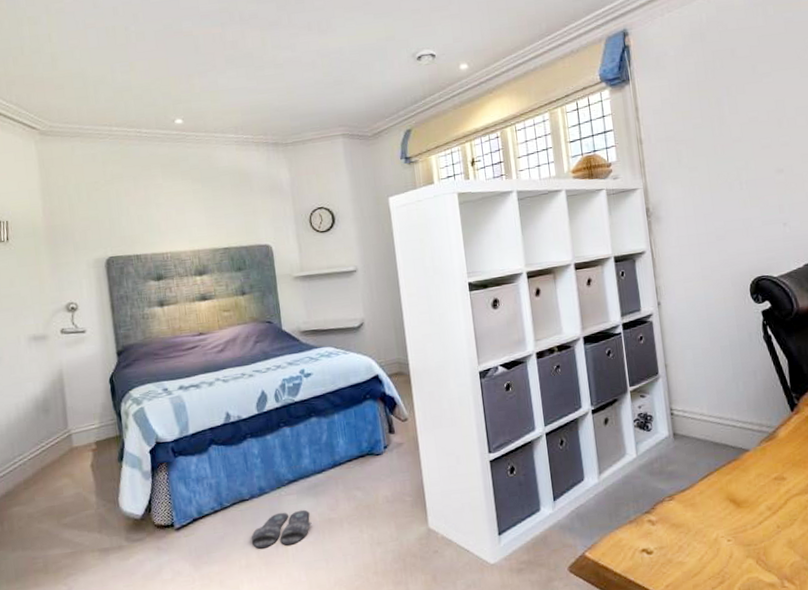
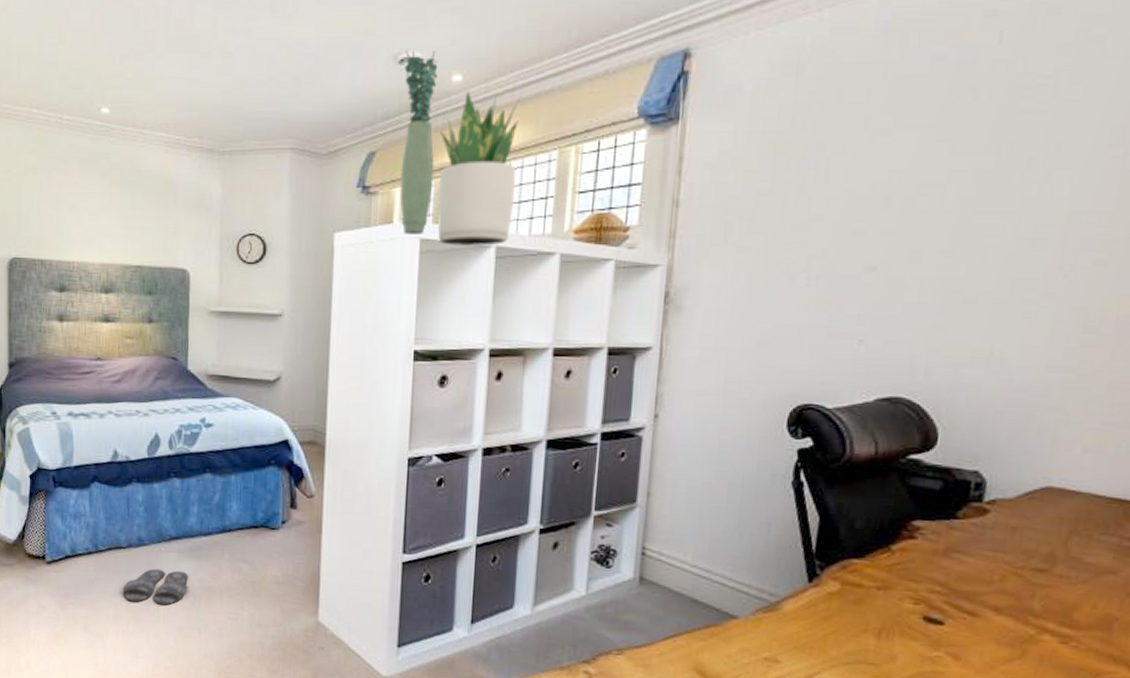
vase: none [420,48,462,191] -> present [399,50,438,235]
planter: none [458,75,525,195] -> present [437,92,522,246]

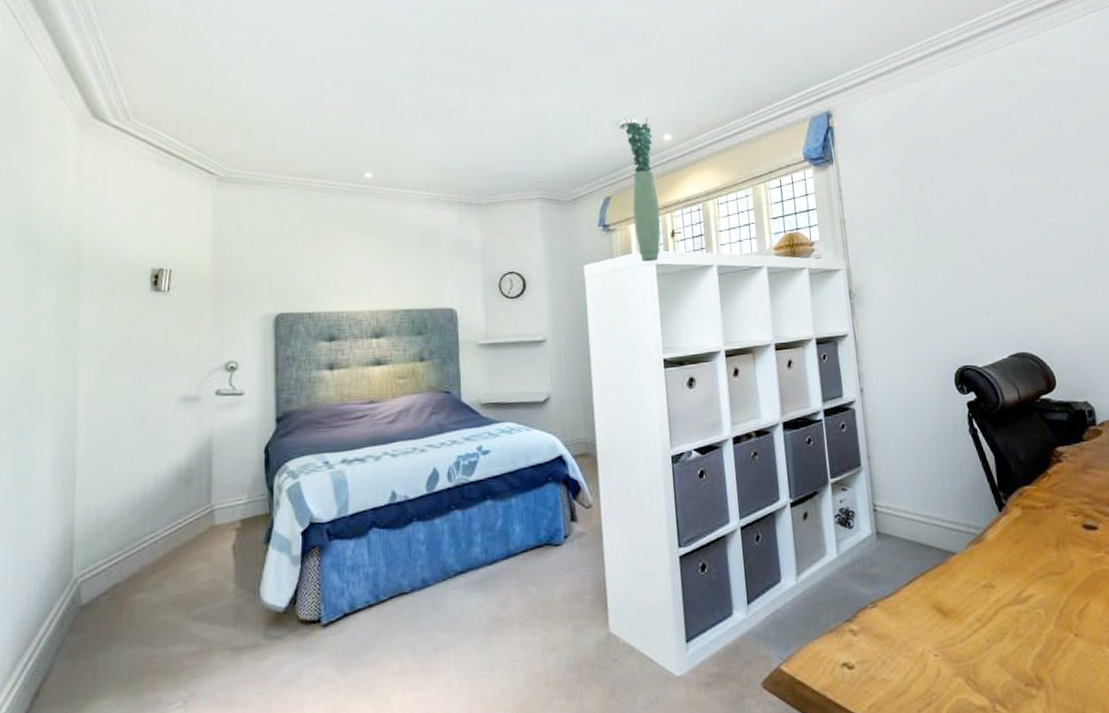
slippers: present [122,568,189,606] -> none [408,606,478,652]
planter: present [437,92,522,246] -> none [659,148,726,268]

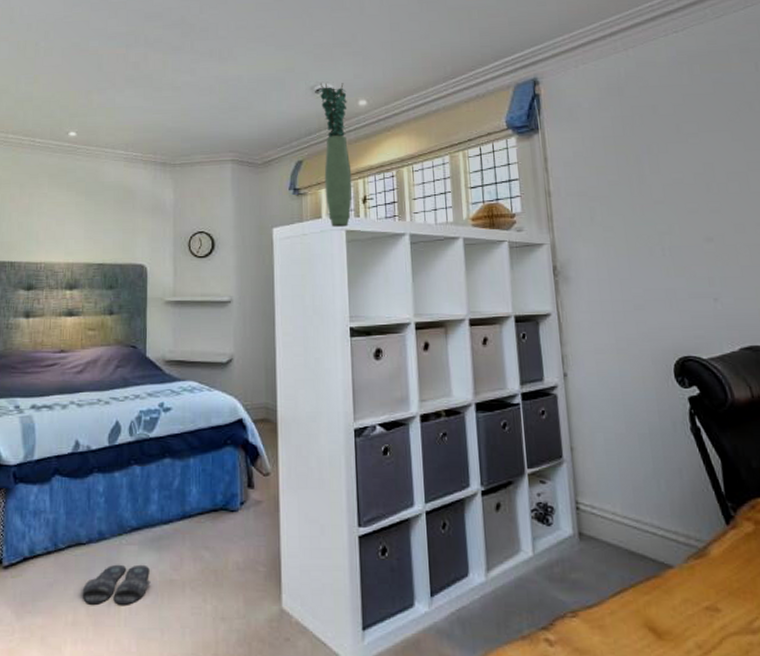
slippers: none [408,606,478,652] -> present [82,564,151,605]

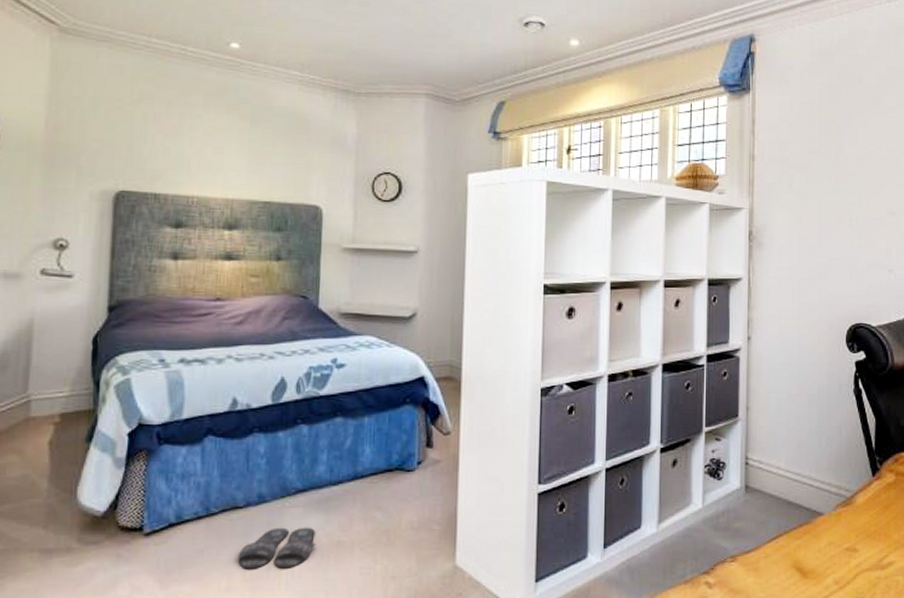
vase: present [319,83,353,227] -> none [527,15,558,178]

